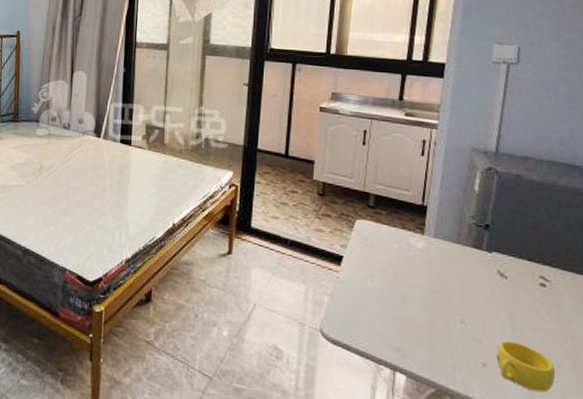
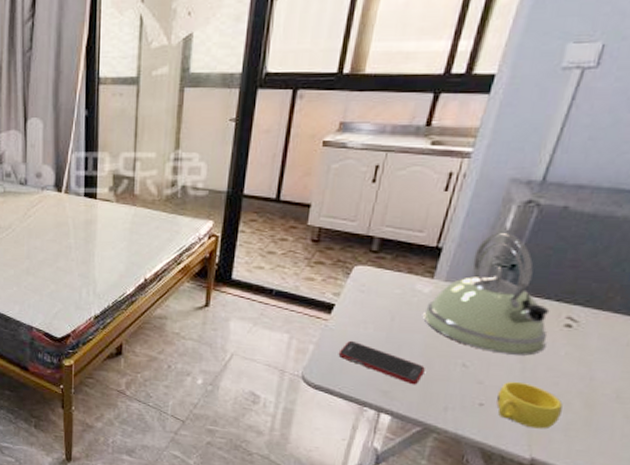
cell phone: none [351,293,429,342] -> present [338,340,425,385]
kettle: none [419,195,528,314] -> present [422,233,550,356]

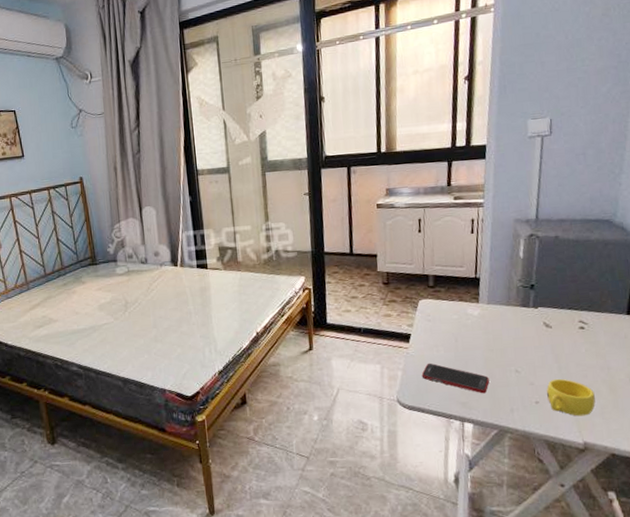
kettle: present [422,233,550,356] -> none [477,261,571,358]

